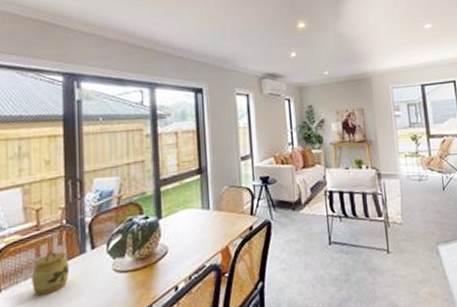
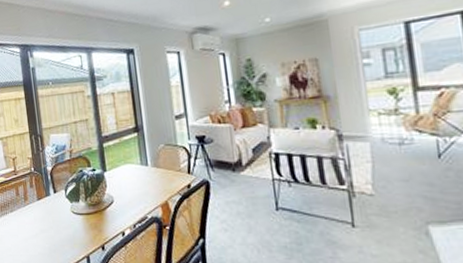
jar: present [31,251,70,297] -> none [15,192,40,226]

